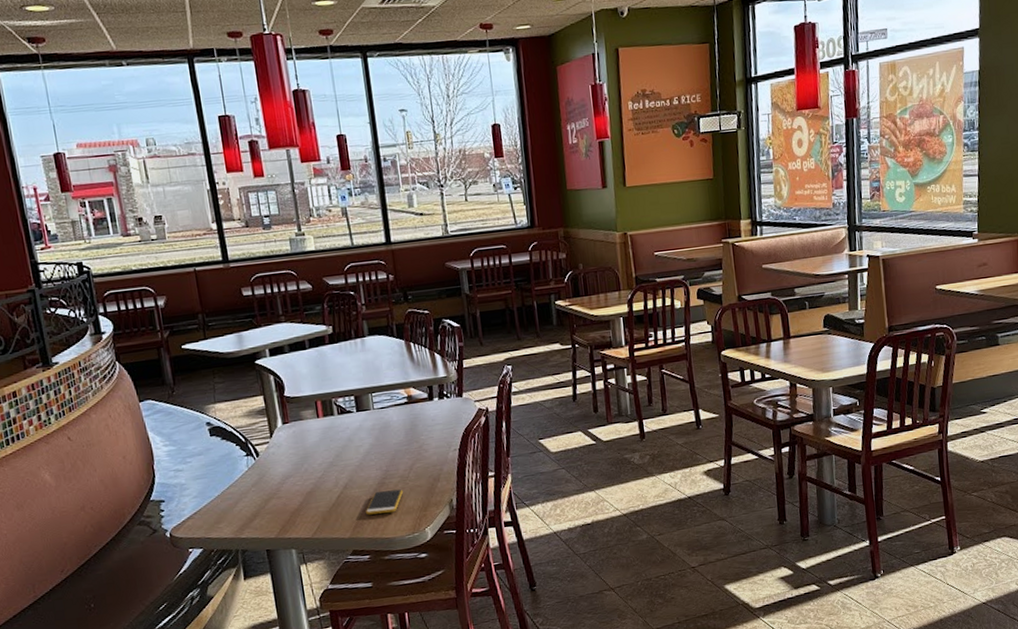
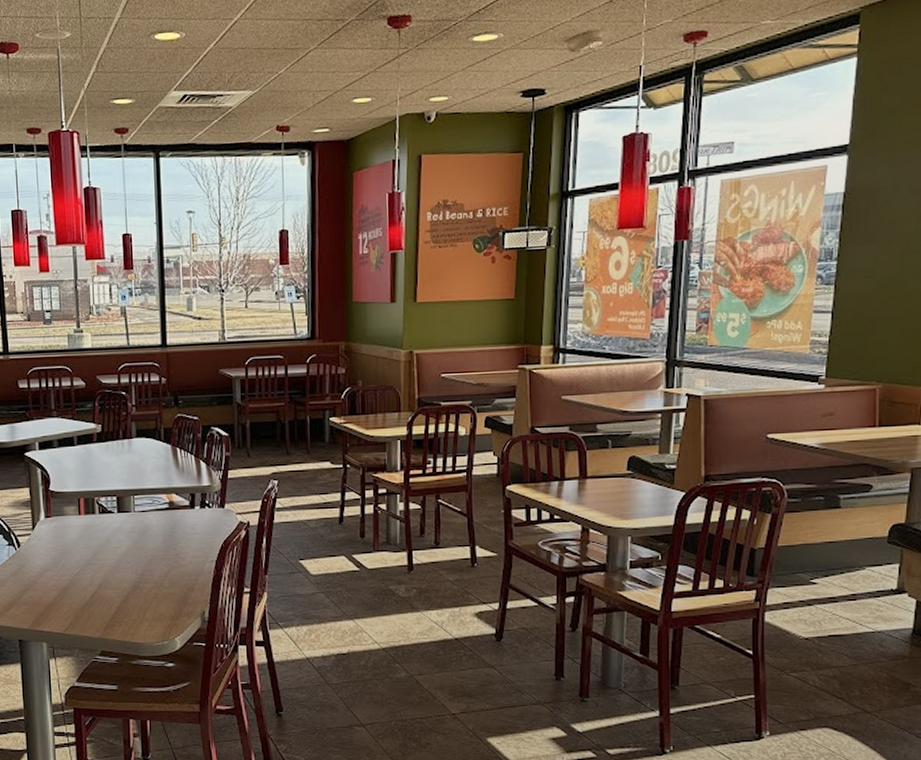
smartphone: present [366,489,404,515] -> none [118,594,157,618]

